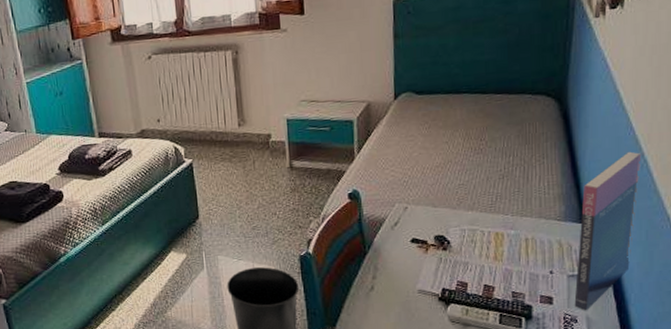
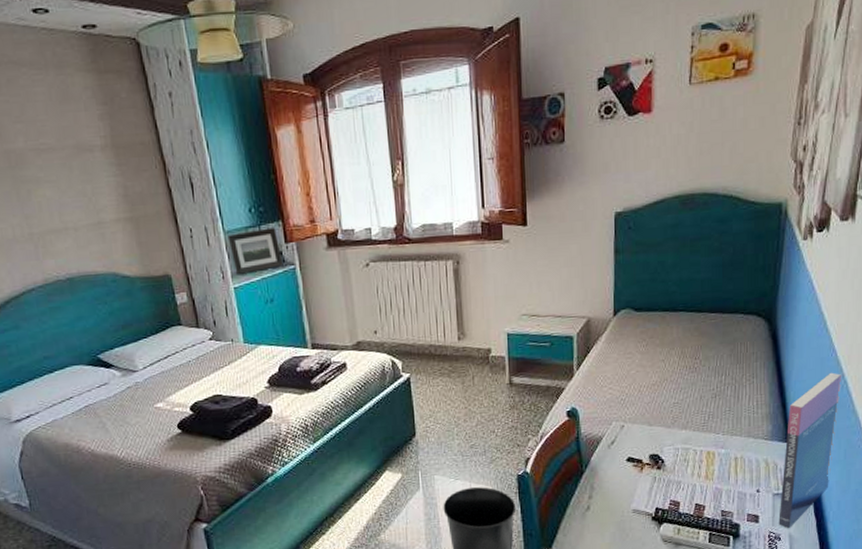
picture frame: none [19,26,71,71] -> present [227,227,284,275]

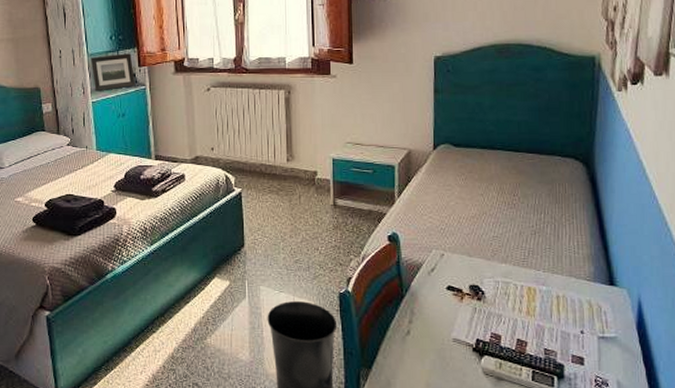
book: present [778,372,842,528] -> none [605,219,665,374]

